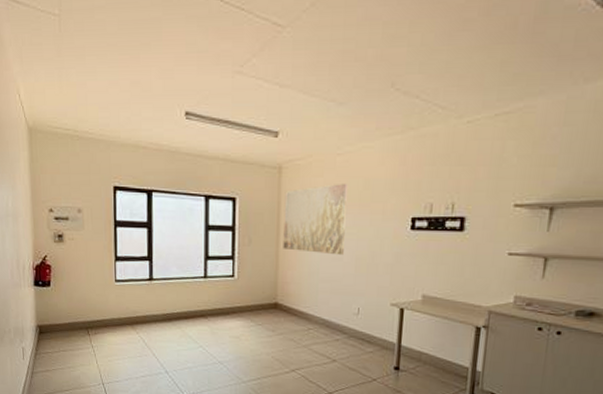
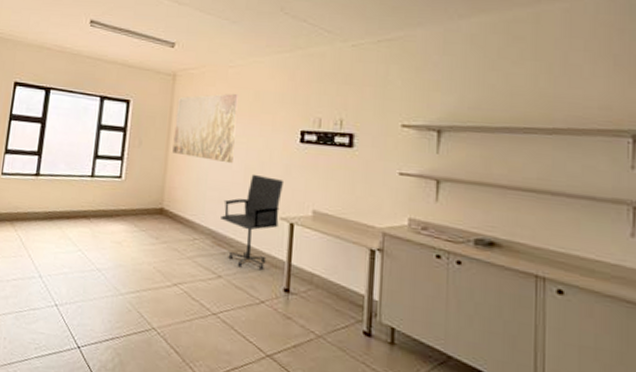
office chair: none [333,264,395,353] -> present [221,174,285,271]

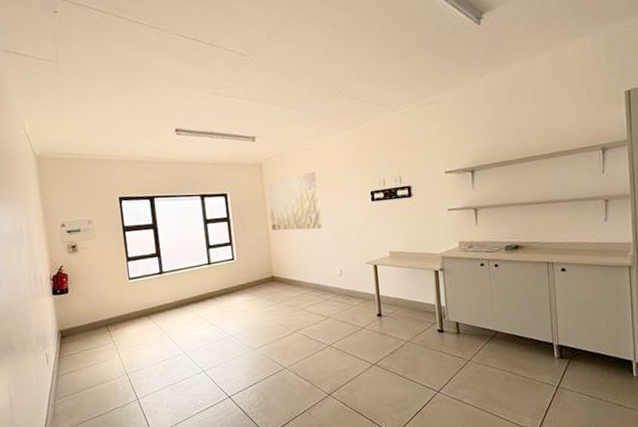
office chair: present [221,174,285,271] -> none [320,233,366,307]

